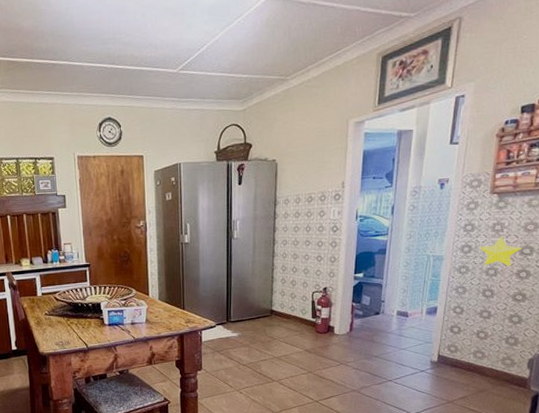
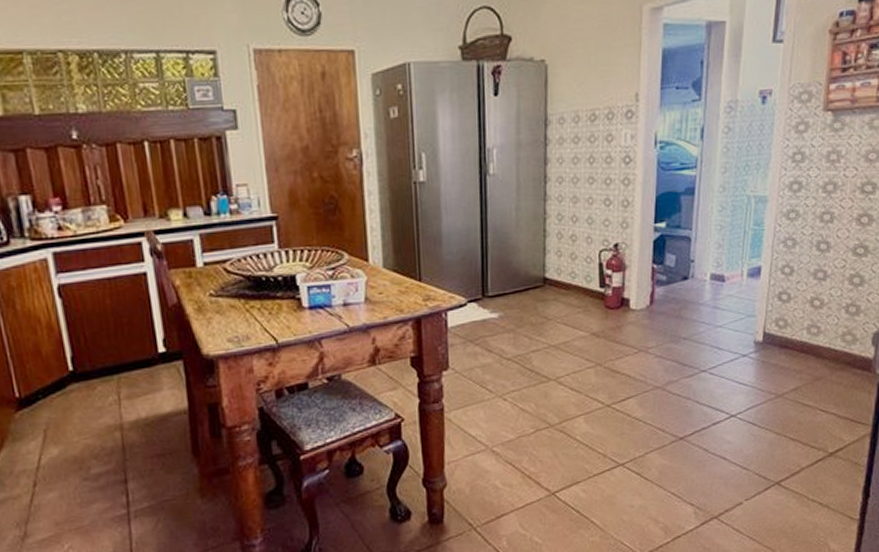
decorative star: present [479,236,522,267] -> none [811,168,863,210]

